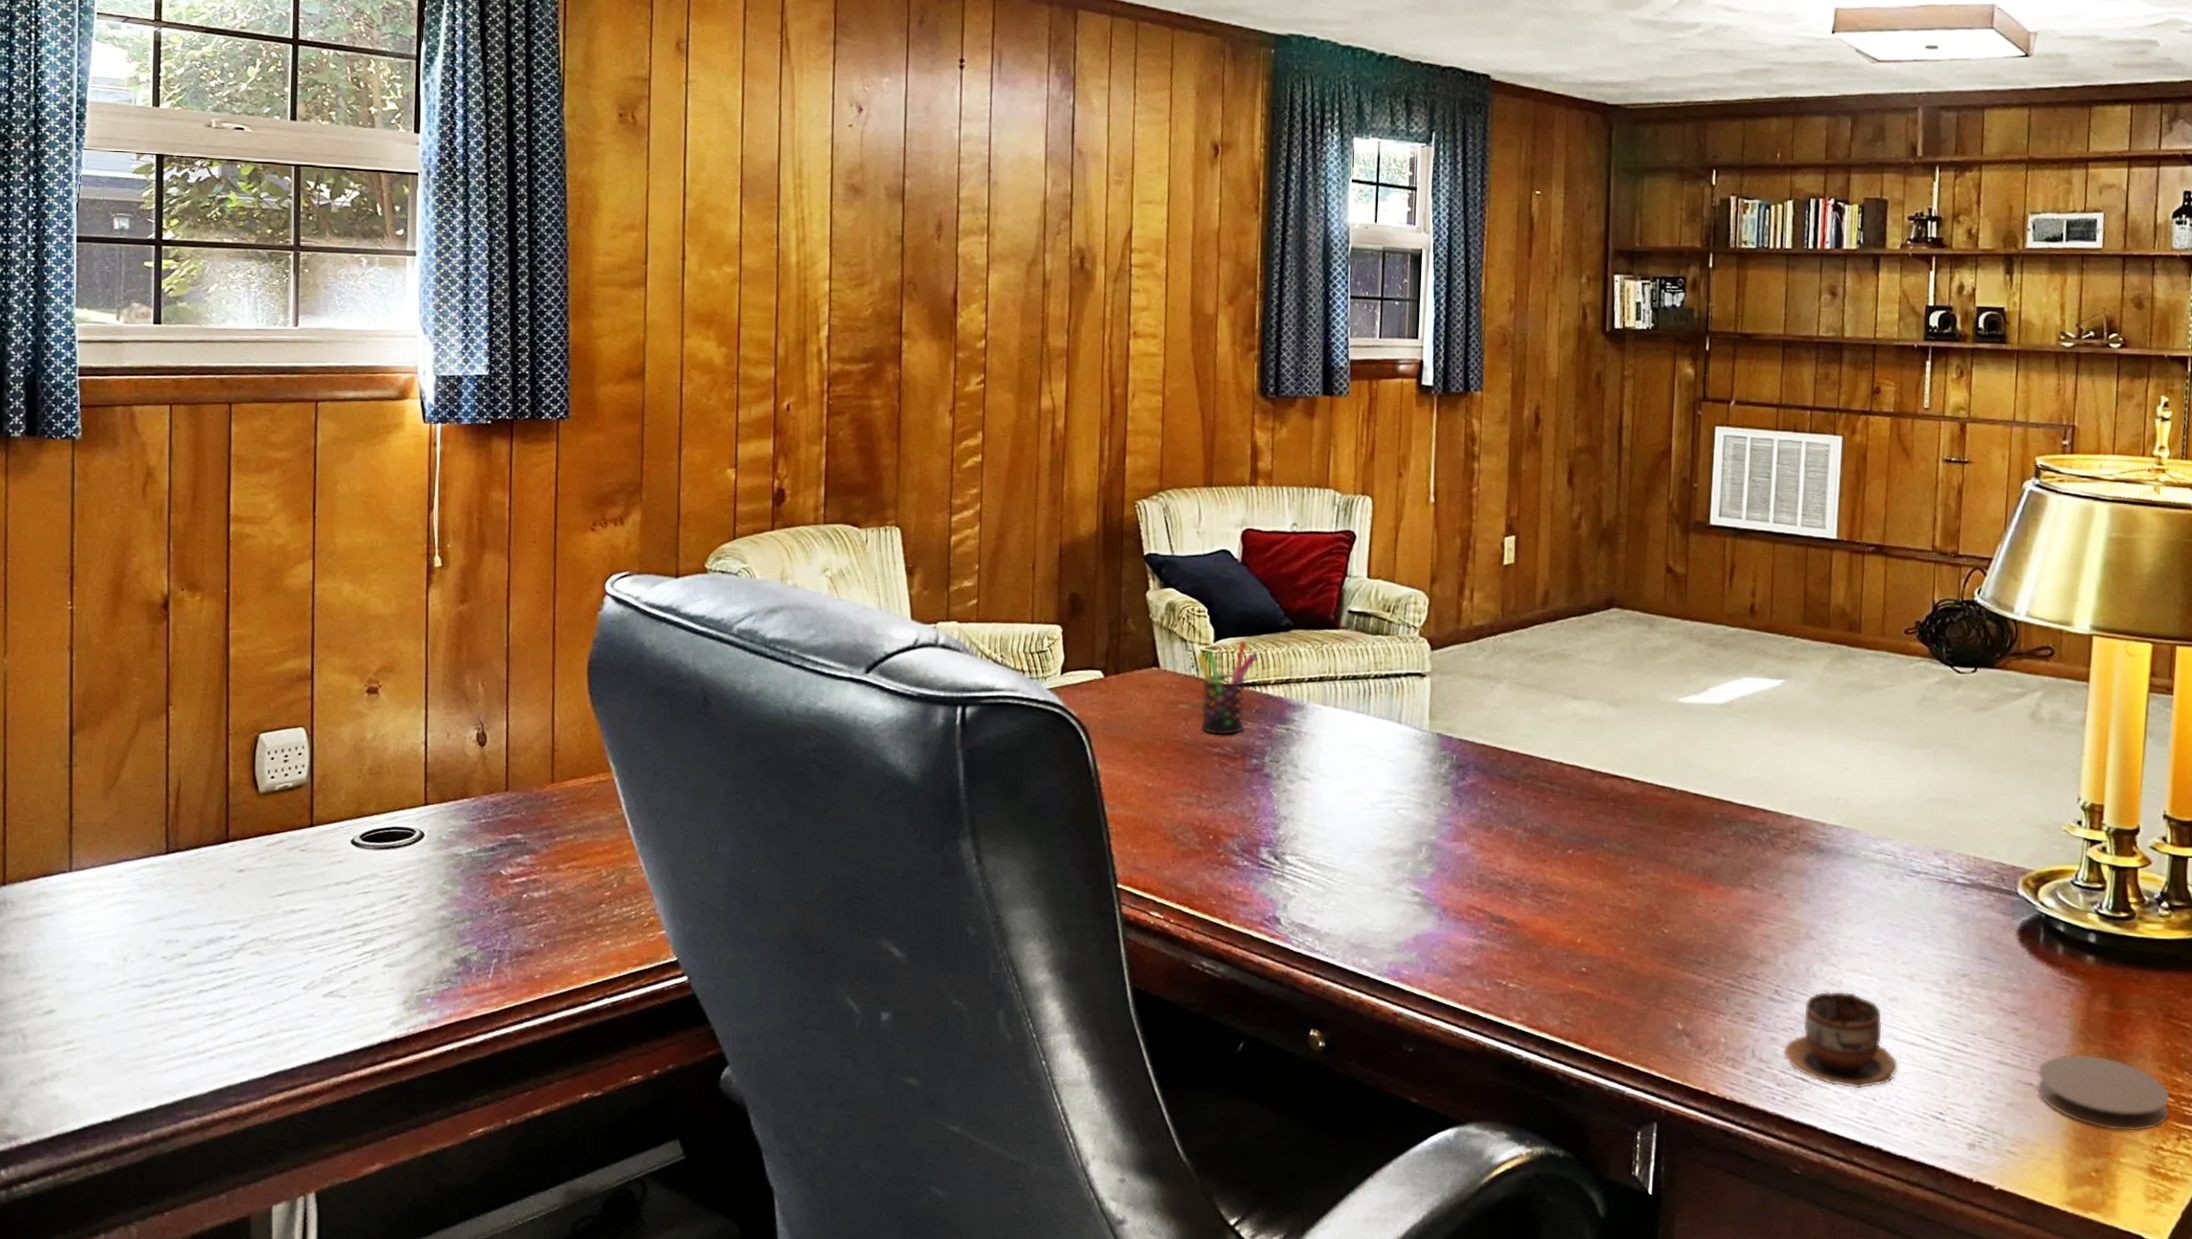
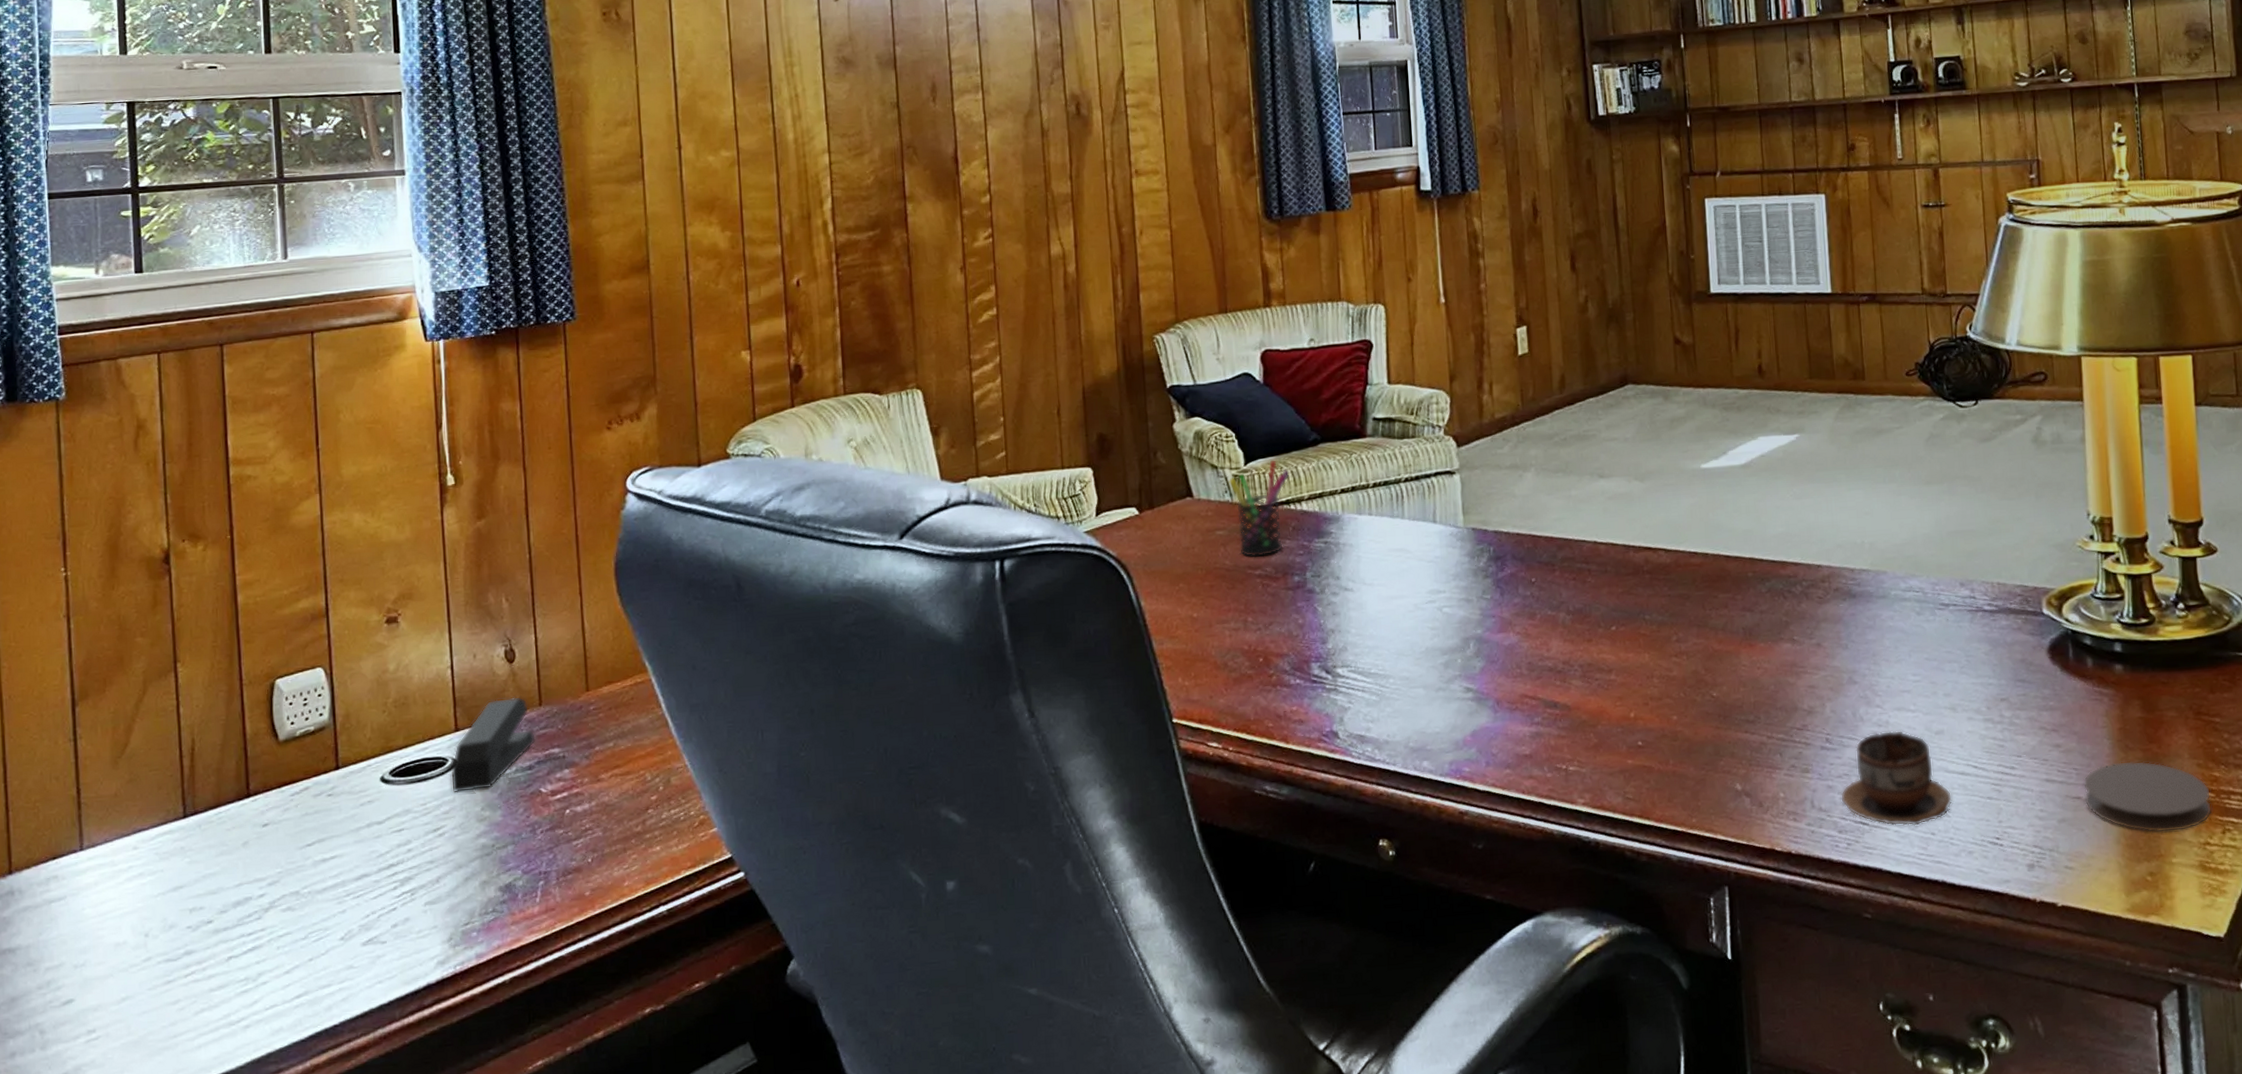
stapler: none [416,779,500,865] -> present [450,697,536,793]

